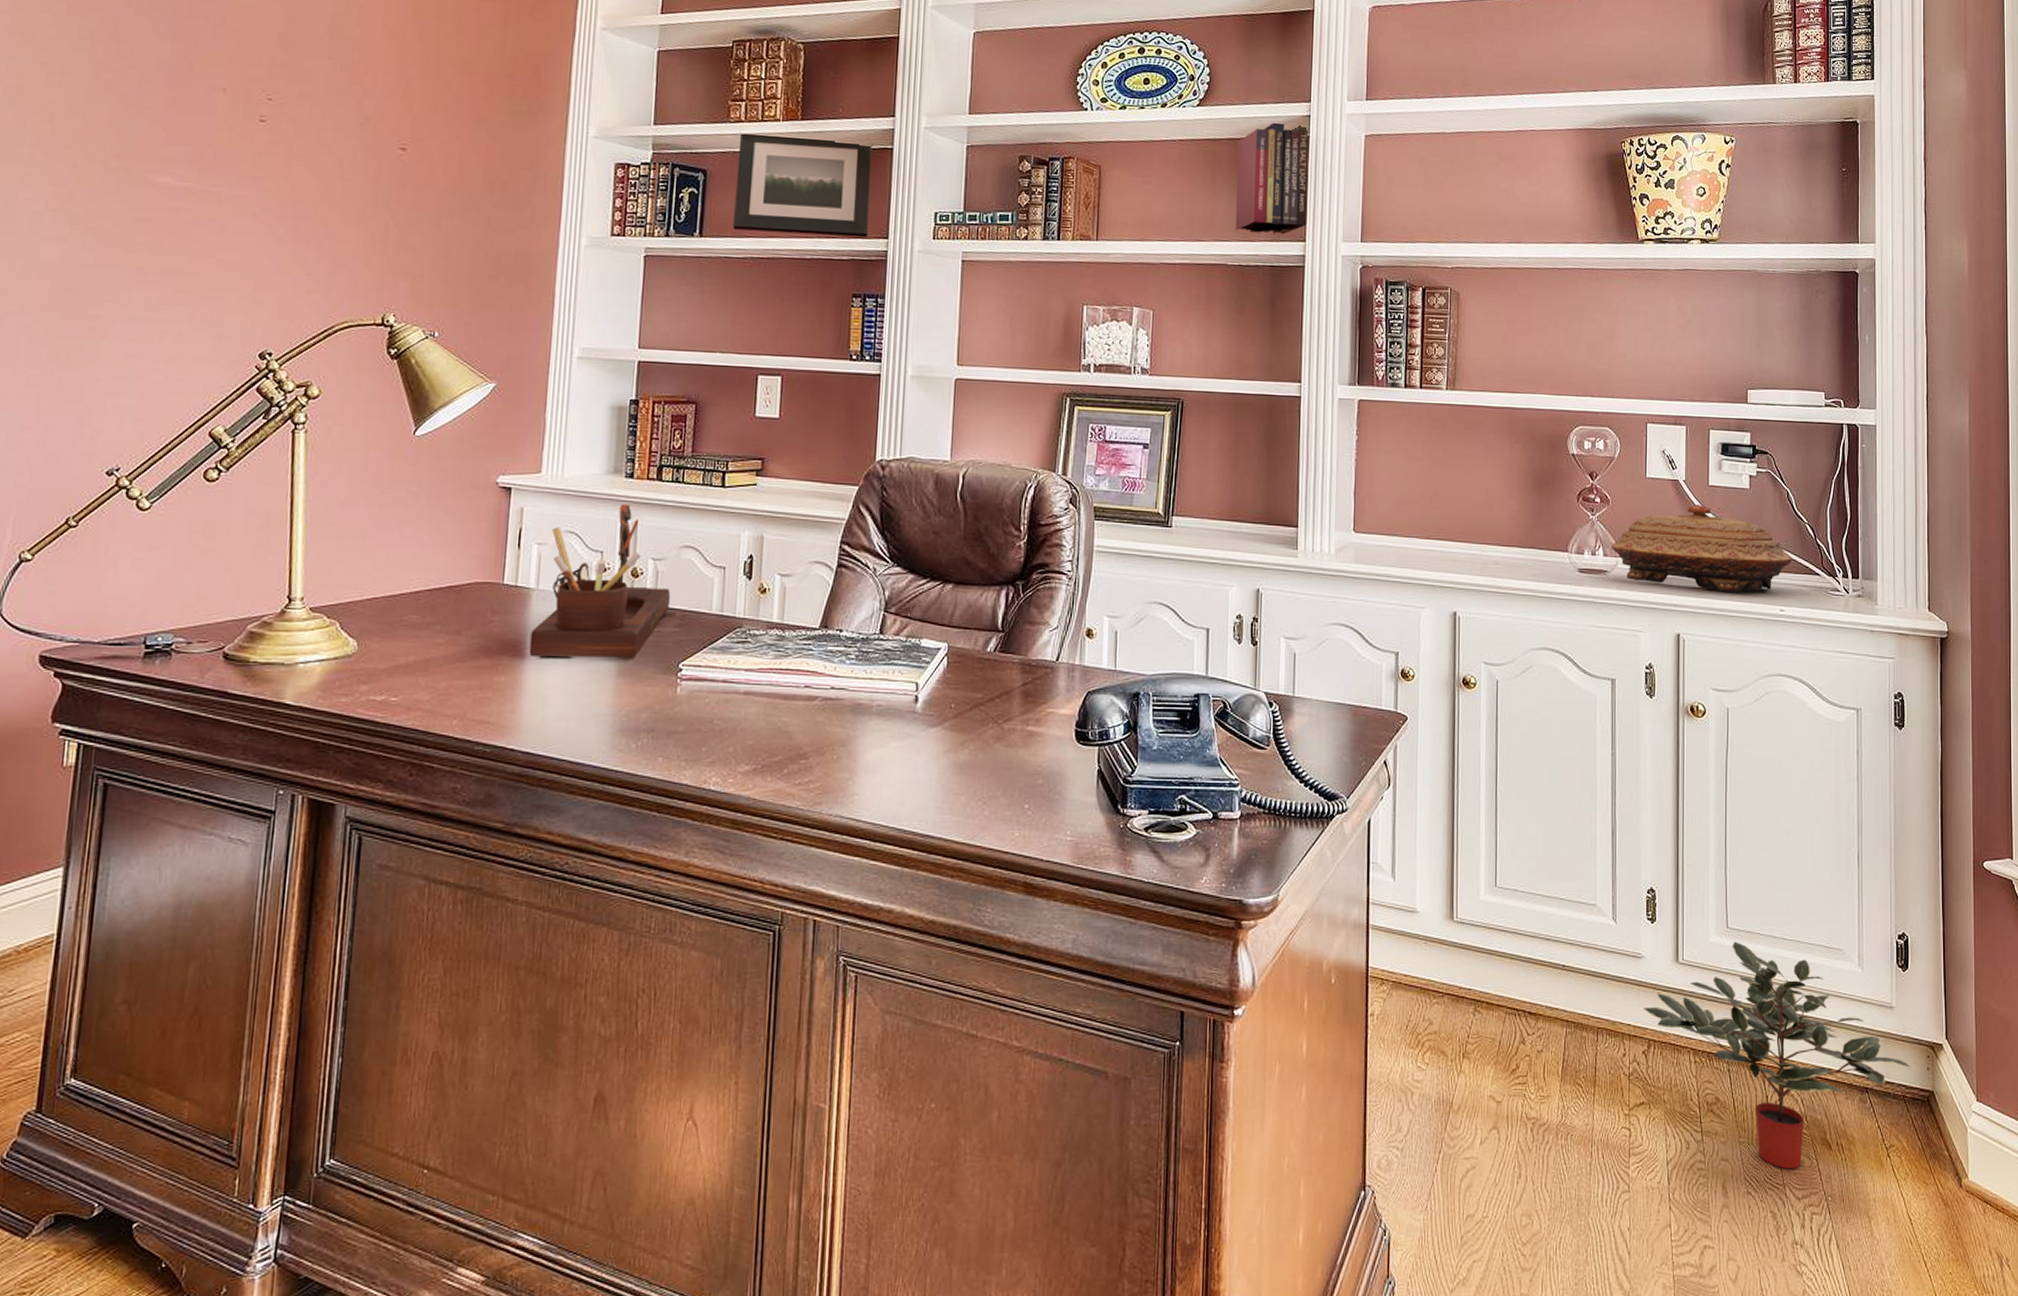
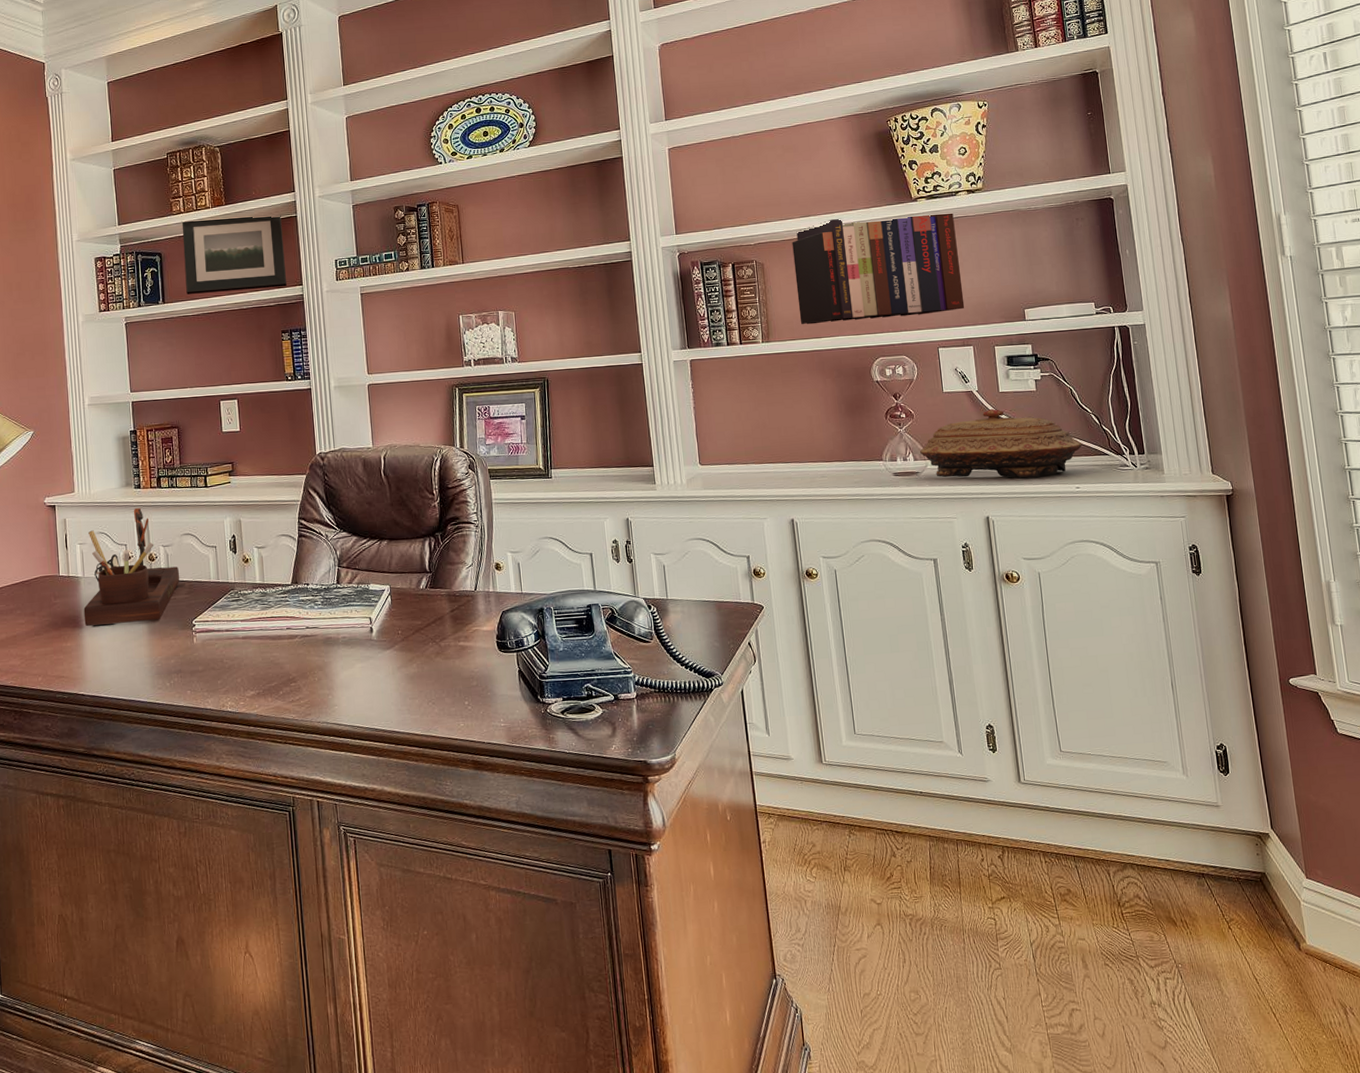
books: present [1235,123,1310,235] -> none [565,147,630,240]
books: none [1493,250,1683,381] -> present [792,214,965,325]
potted plant: present [1644,941,1910,1170] -> none [995,762,1241,944]

